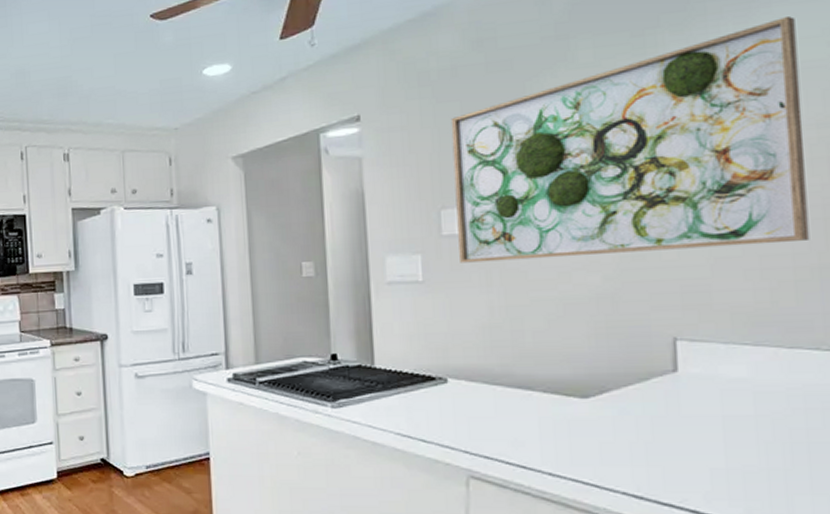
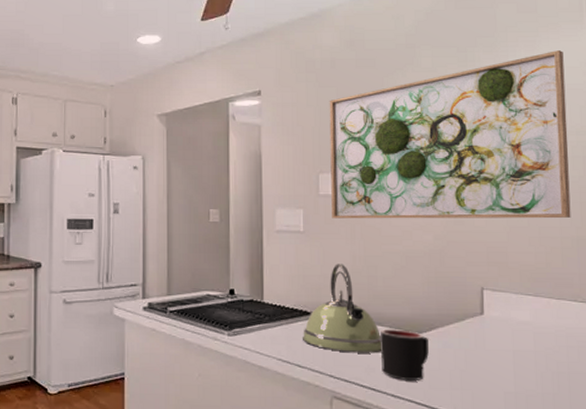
kettle: none [425,317,534,424] -> present [302,264,382,354]
mug: none [531,394,599,455] -> present [380,329,429,380]

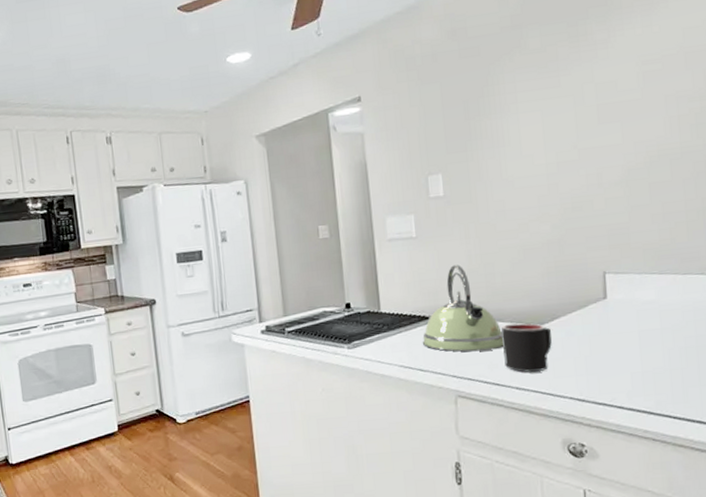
wall art: present [329,50,571,219] -> none [433,10,696,220]

